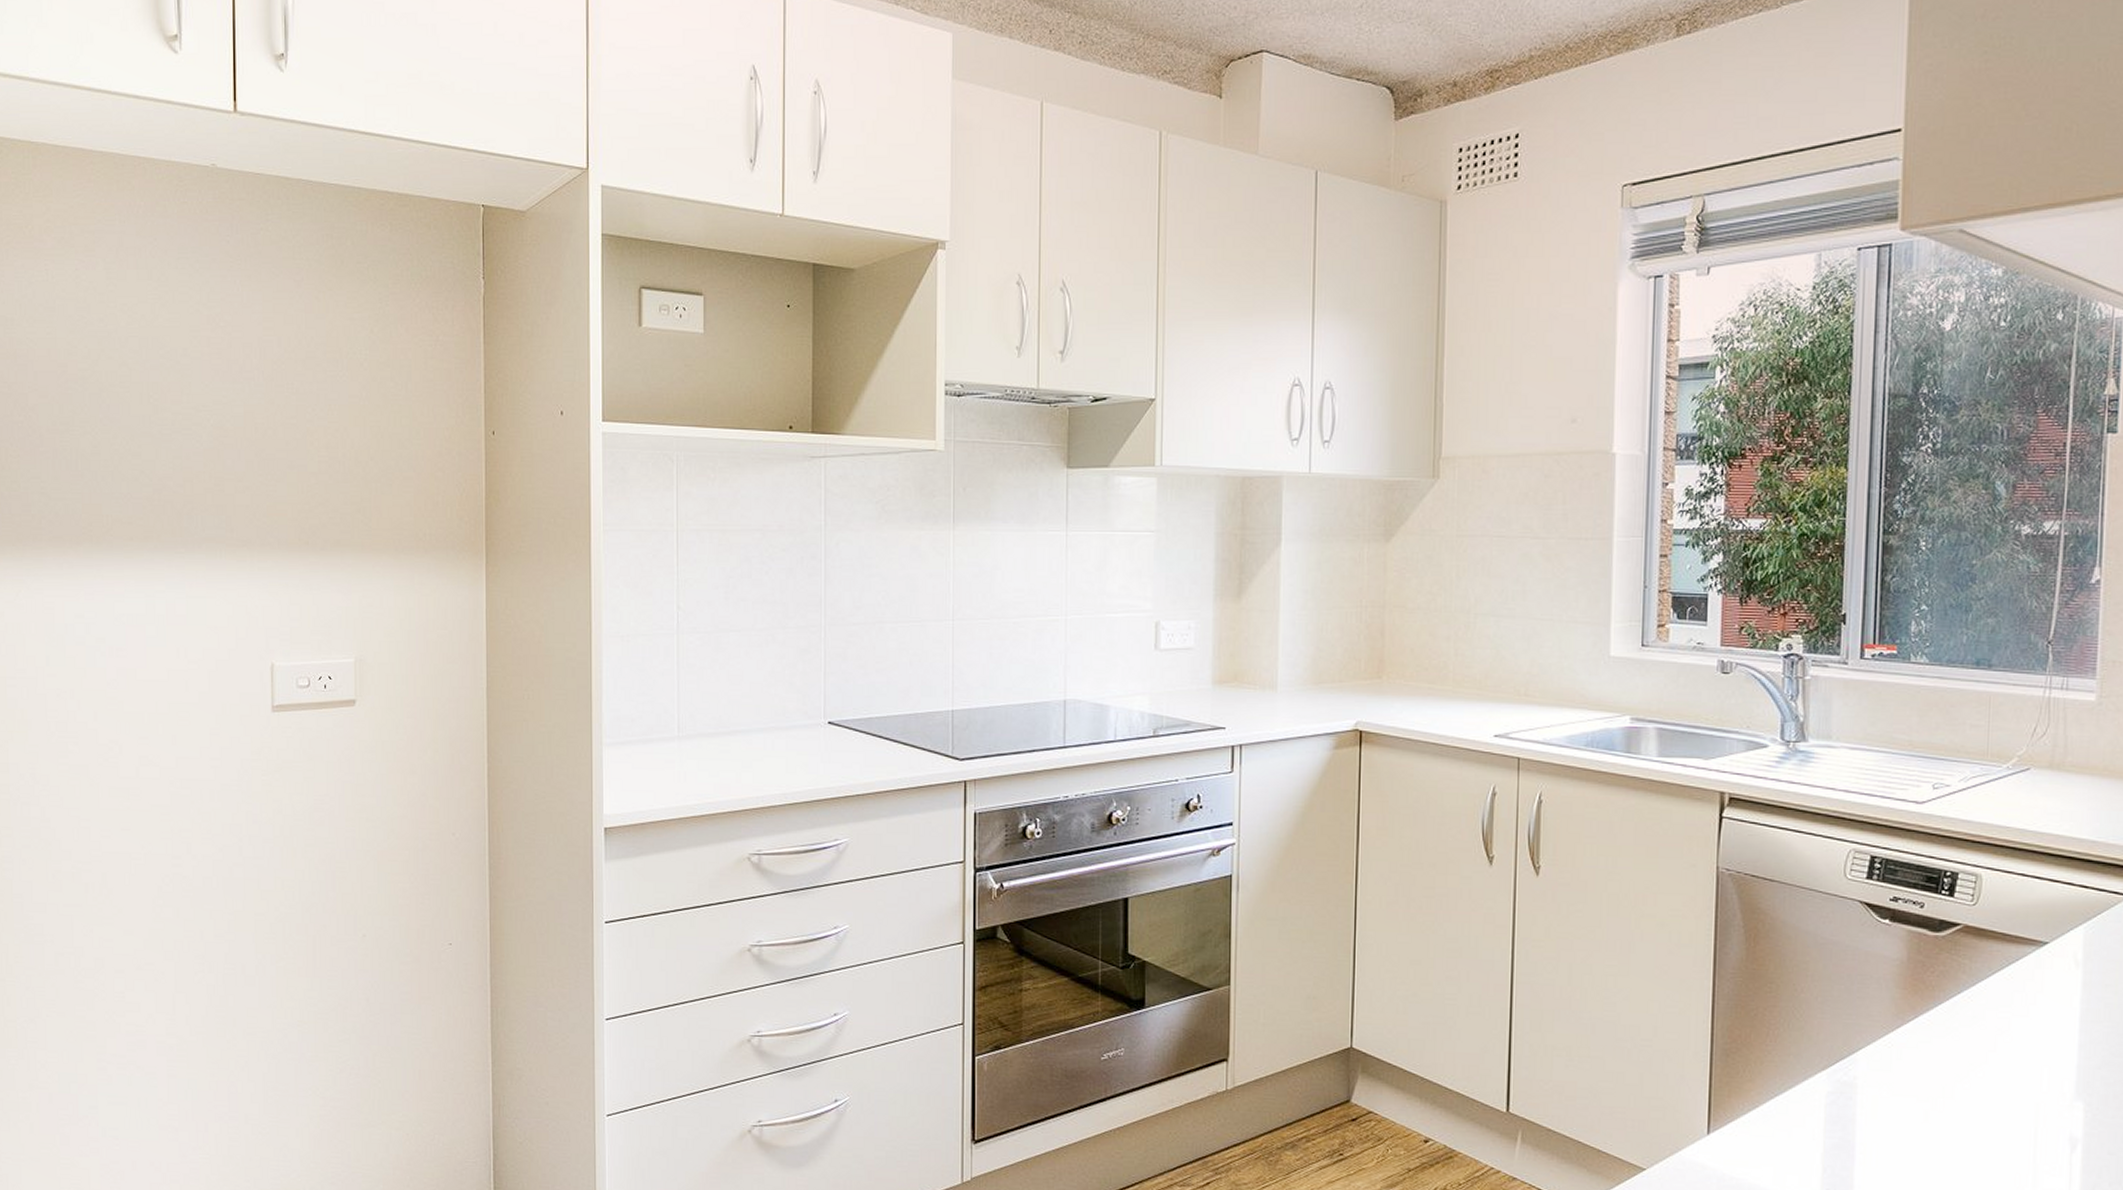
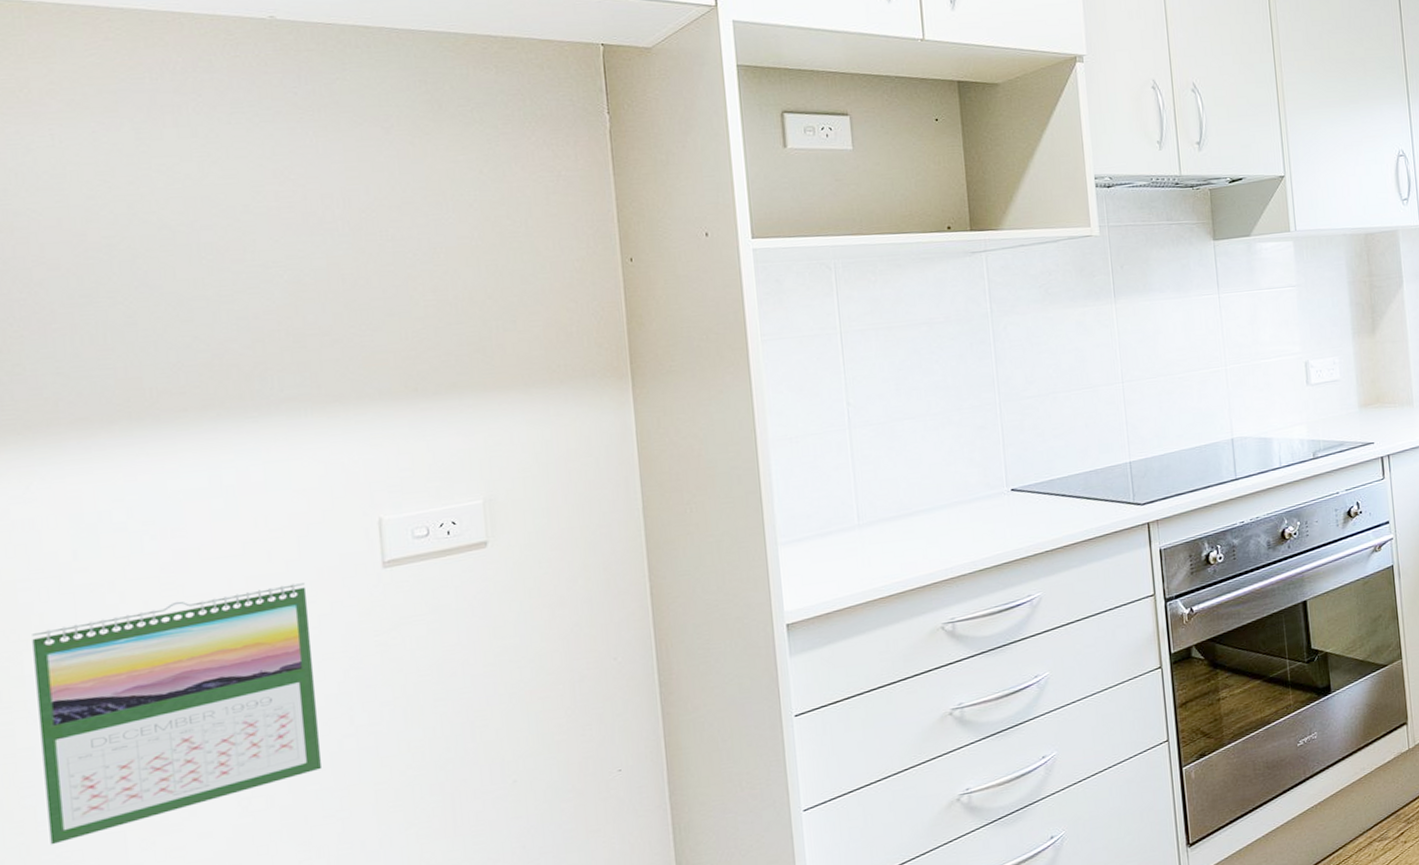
calendar: none [15,715,216,916] -> present [32,583,321,845]

